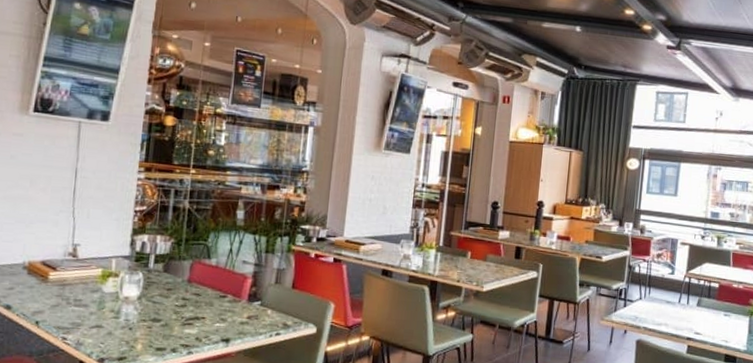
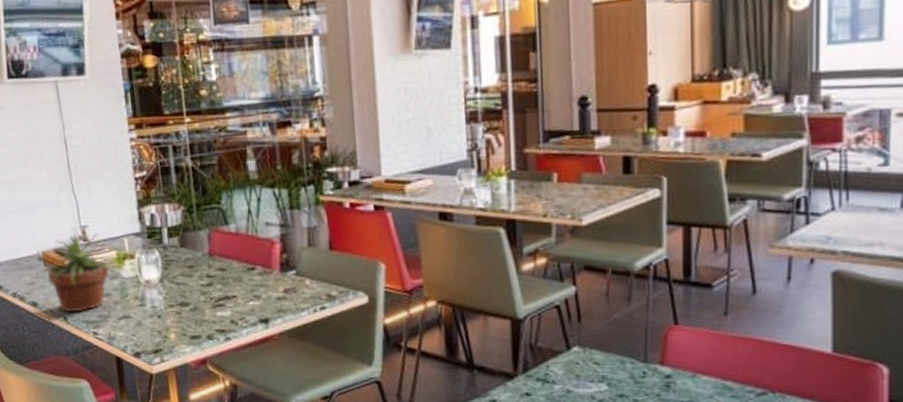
potted plant: none [17,251,108,319] -> present [36,232,123,313]

